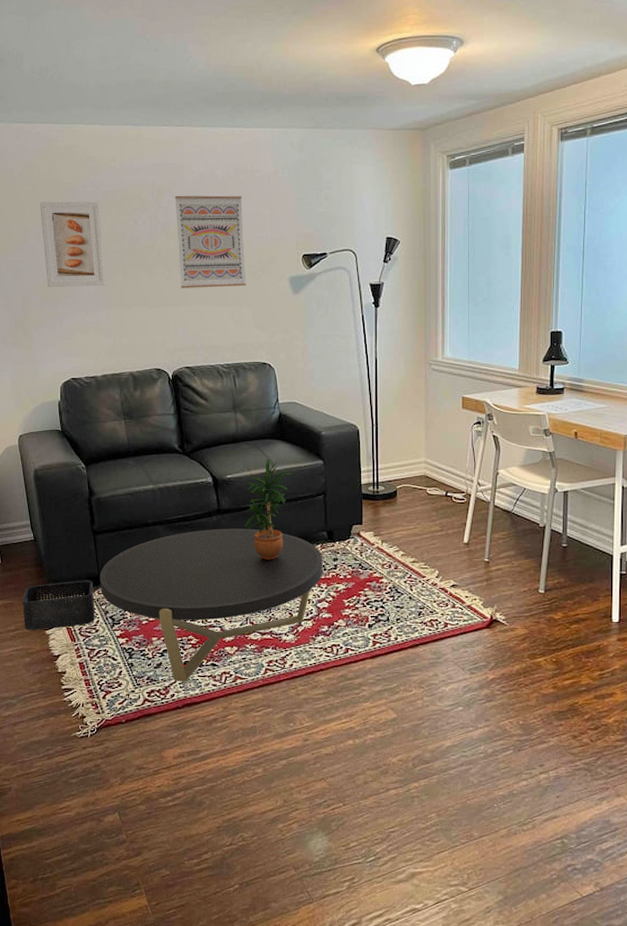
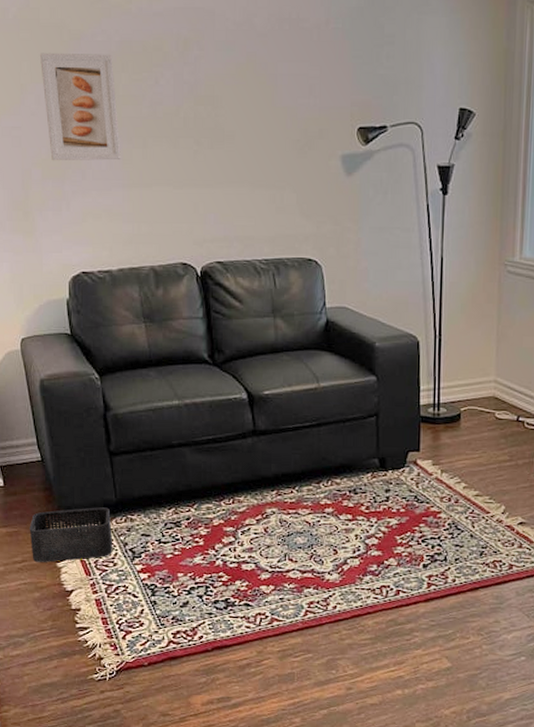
coffee table: present [99,528,323,682] -> none [117,452,373,623]
wall art: present [175,195,247,288] -> none [204,48,290,166]
potted plant: present [245,459,293,560] -> none [284,373,341,489]

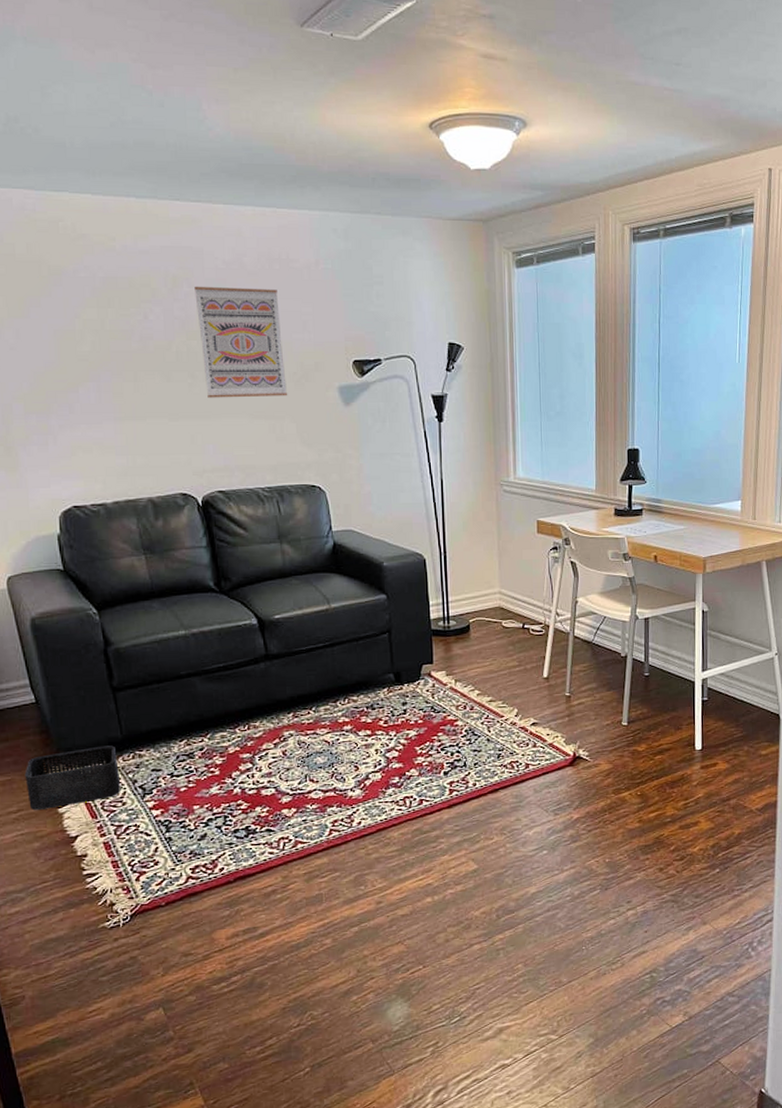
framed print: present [40,52,121,161] -> none [17,287,111,396]
wall art: none [204,48,290,166] -> present [194,286,288,398]

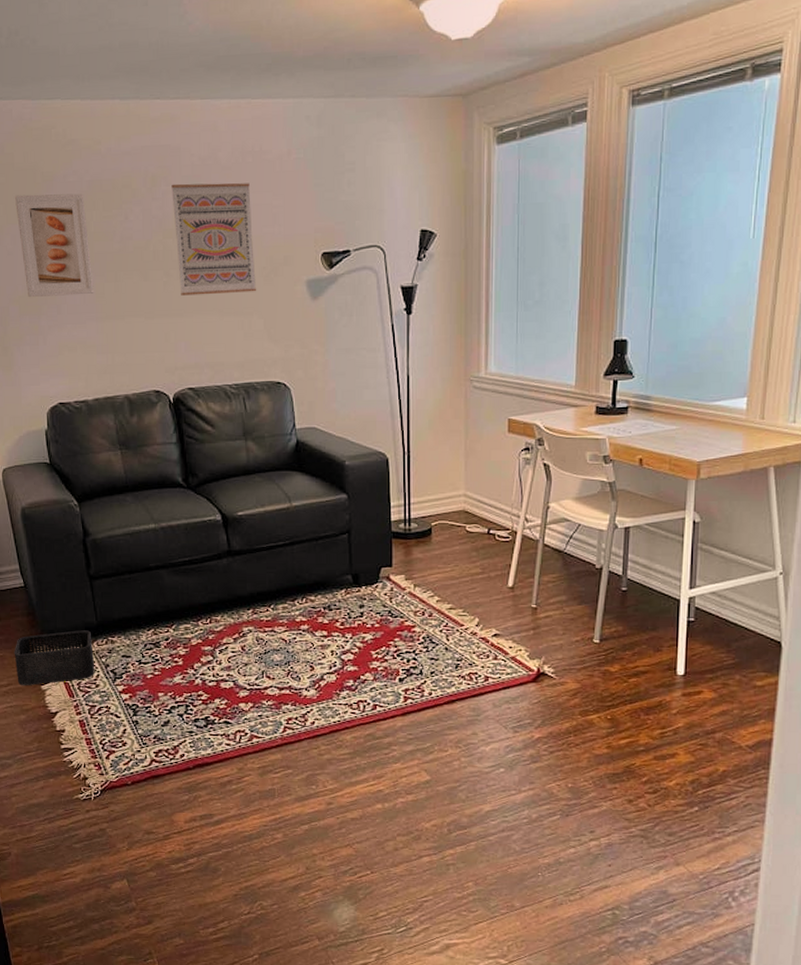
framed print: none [17,287,111,396] -> present [15,193,94,298]

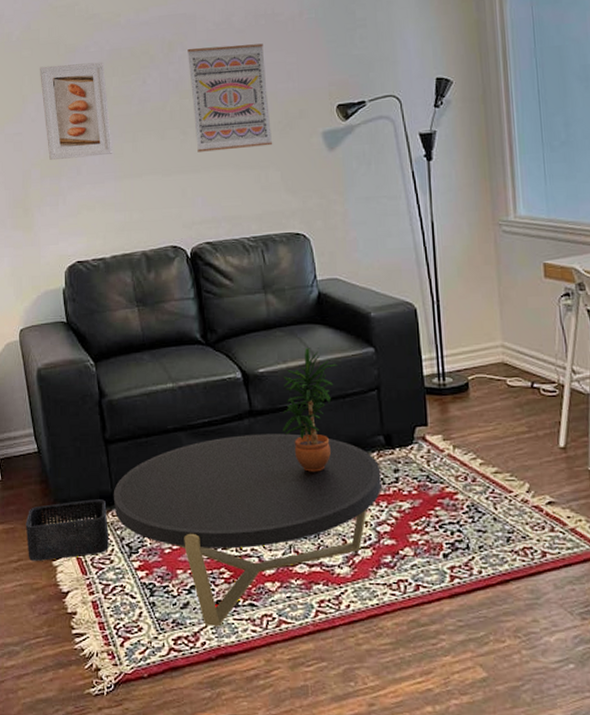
coffee table: none [98,572,348,741] -> present [113,433,382,627]
potted plant: none [259,493,313,607] -> present [282,348,339,472]

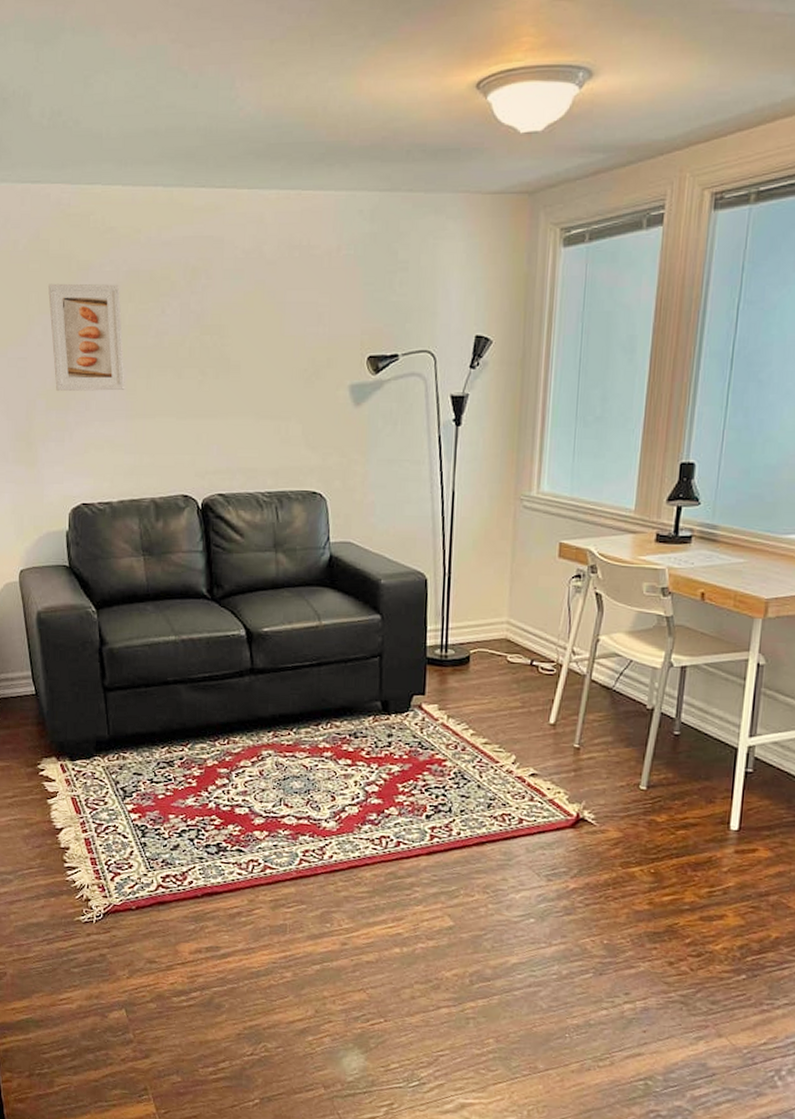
storage bin: present [25,499,109,561] -> none [21,743,104,799]
coffee table: present [113,433,382,627] -> none [109,691,375,868]
wall art: present [187,43,273,152] -> none [212,277,297,396]
potted plant: present [282,348,339,472] -> none [282,610,344,732]

